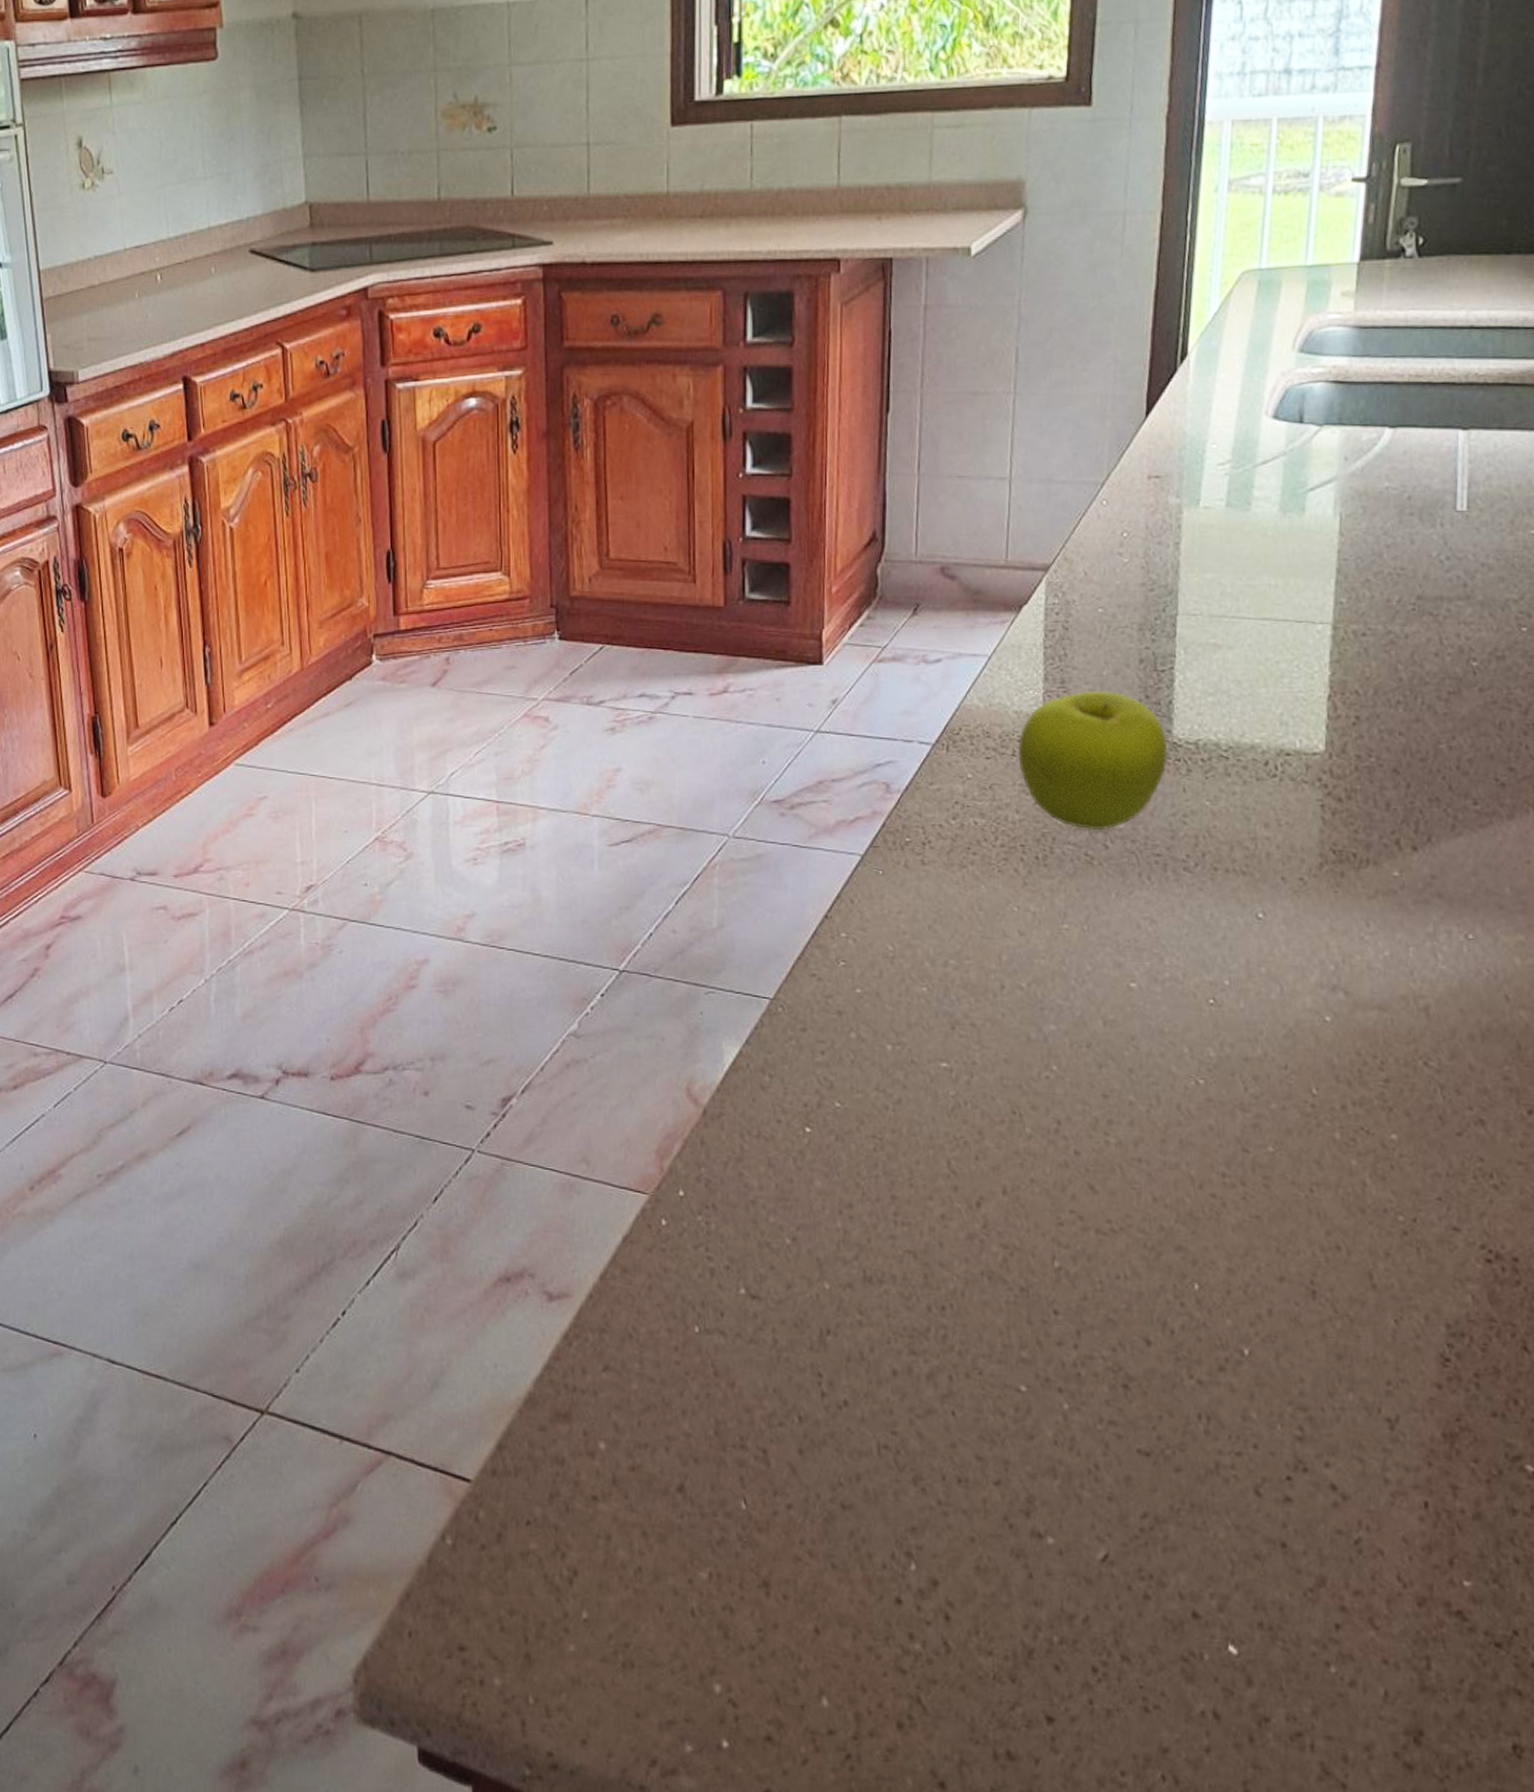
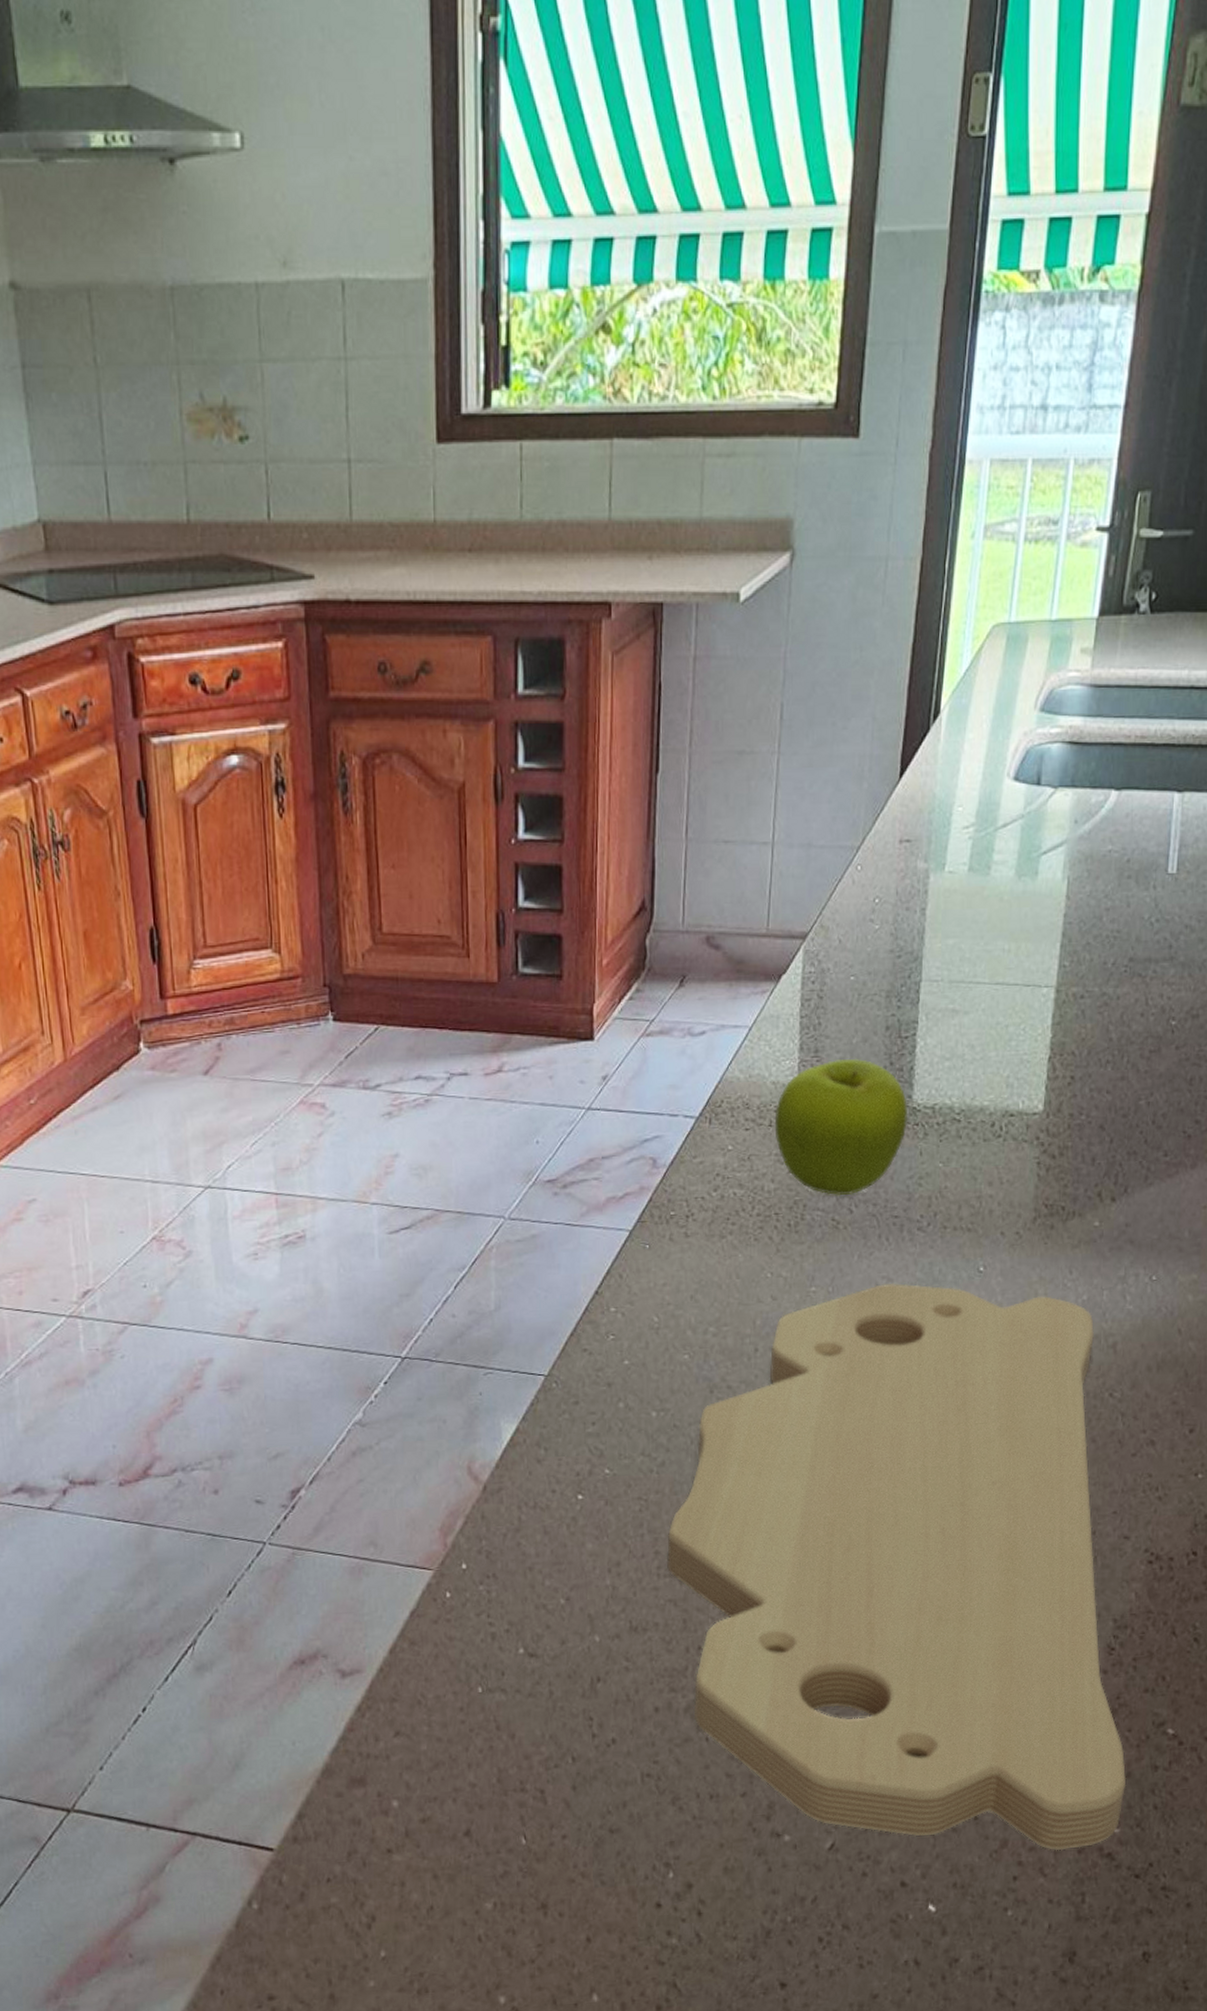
cutting board: none [904,924,1476,1600] -> present [666,1282,1127,1851]

